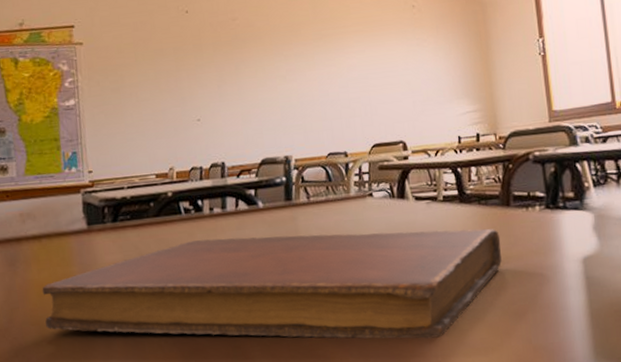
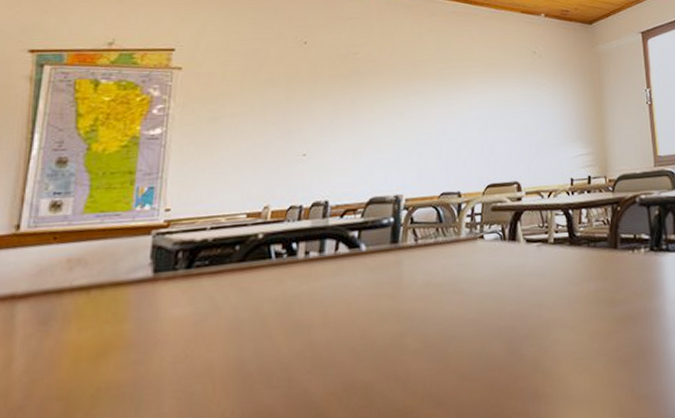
notebook: present [42,228,502,339] -> none [77,271,608,406]

